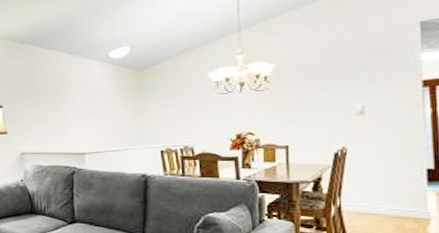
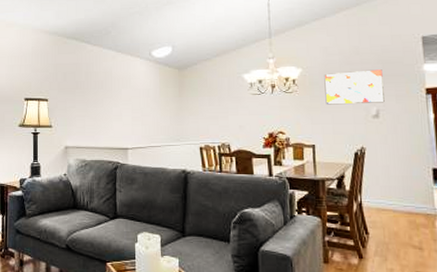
wall art: none [300,61,372,102] -> present [324,69,385,105]

